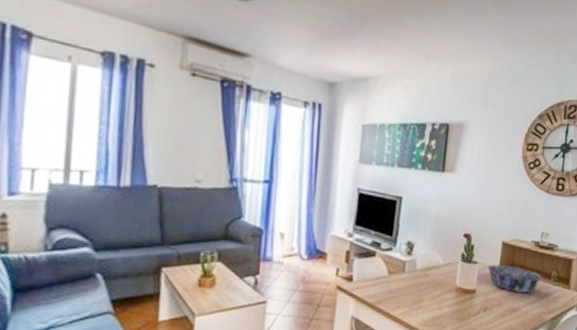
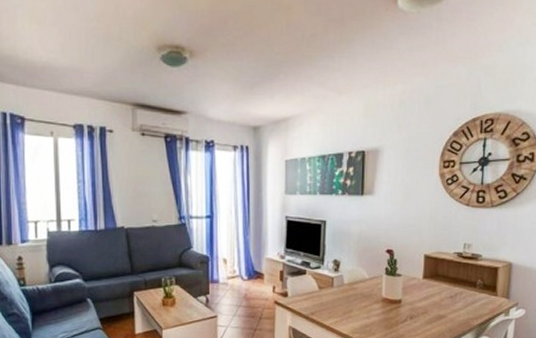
decorative bowl: present [487,264,542,293] -> none [411,276,467,301]

